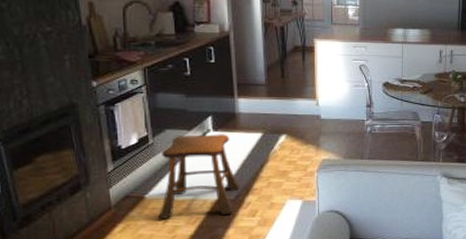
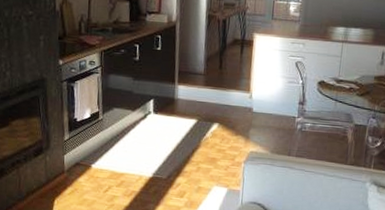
stool: present [158,134,240,219] -> none [101,115,173,192]

